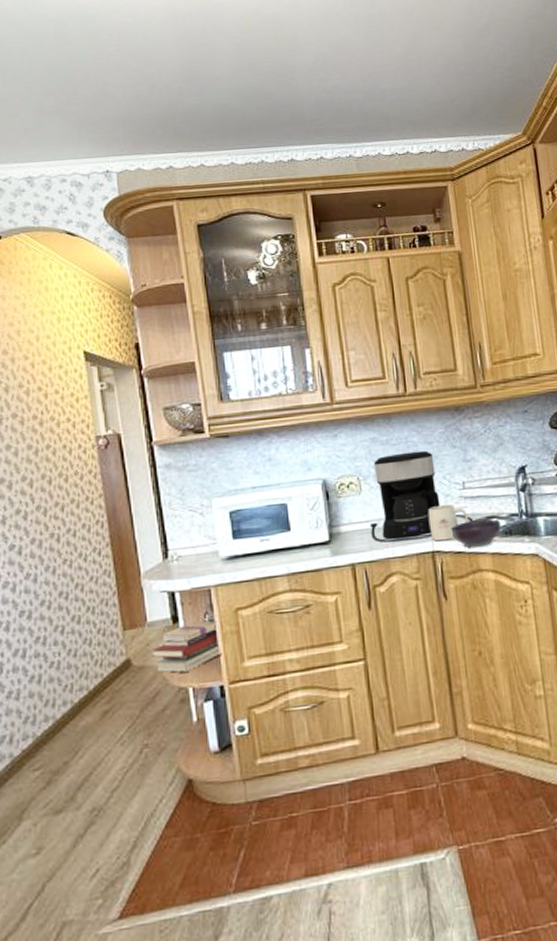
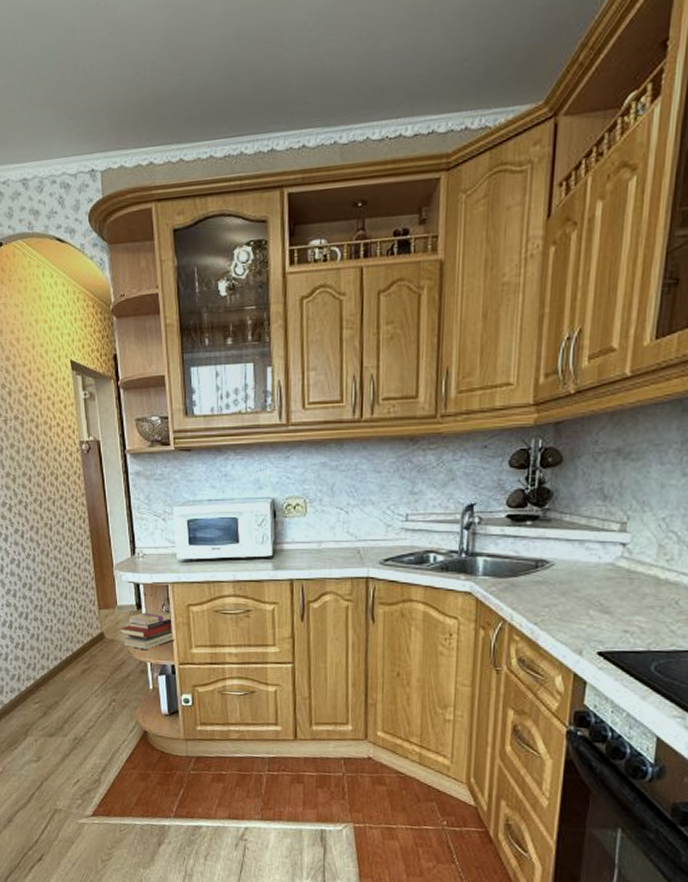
coffee maker: present [370,450,474,543] -> none [311,479,412,565]
mug: present [427,504,469,542] -> none [366,534,407,569]
bowl: present [450,519,501,548] -> none [387,552,438,578]

